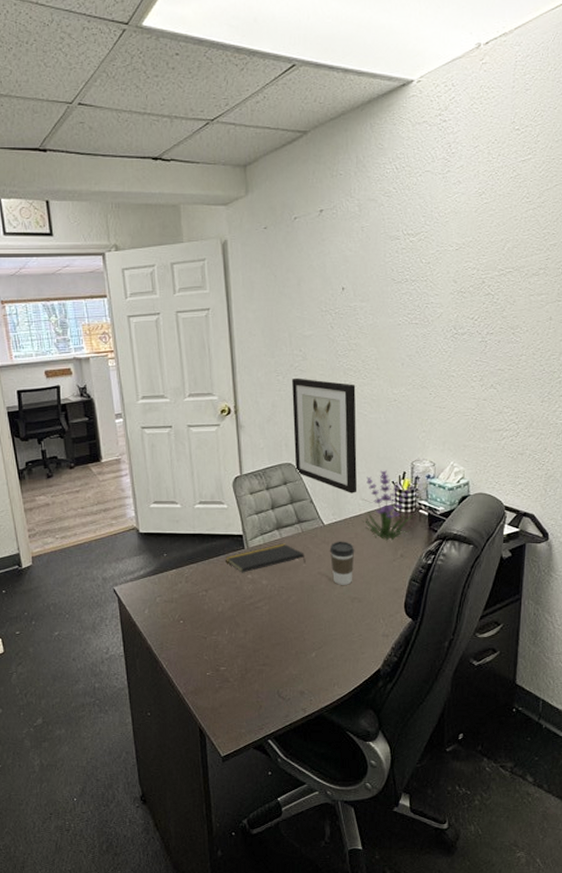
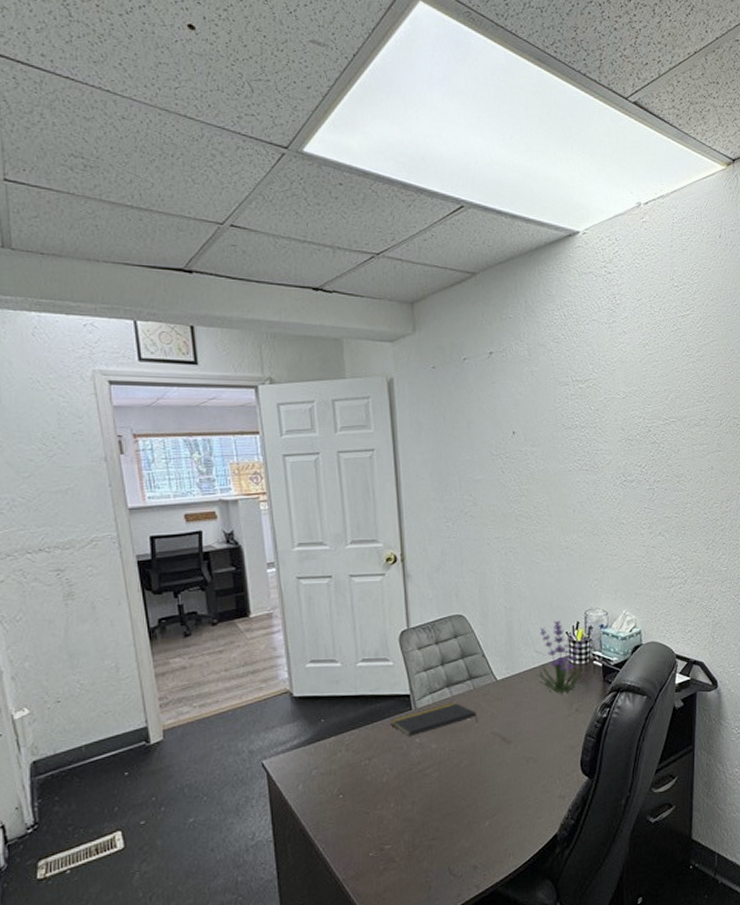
wall art: present [291,377,358,493] -> none [461,524,531,646]
coffee cup: present [329,541,355,585] -> none [503,697,529,745]

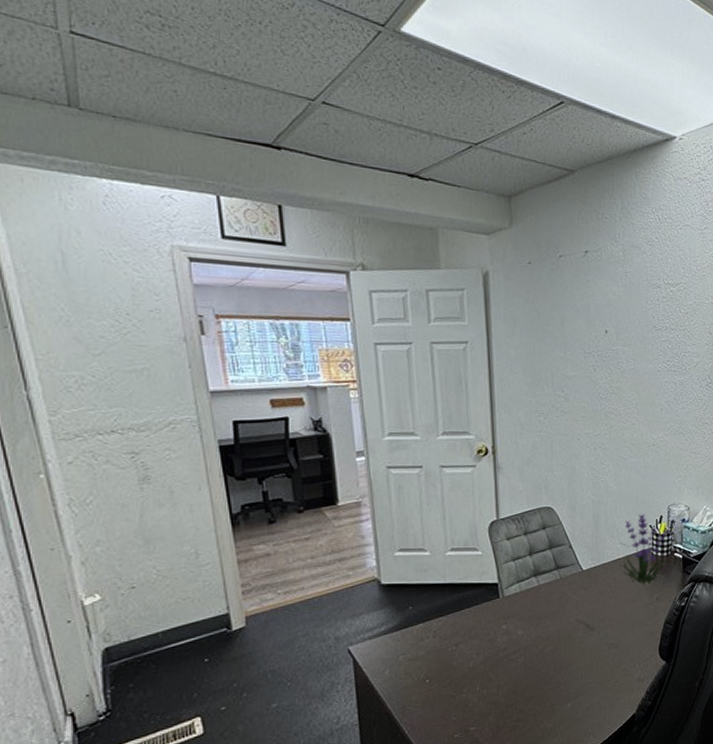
notepad: present [391,702,478,737] -> none [479,591,563,624]

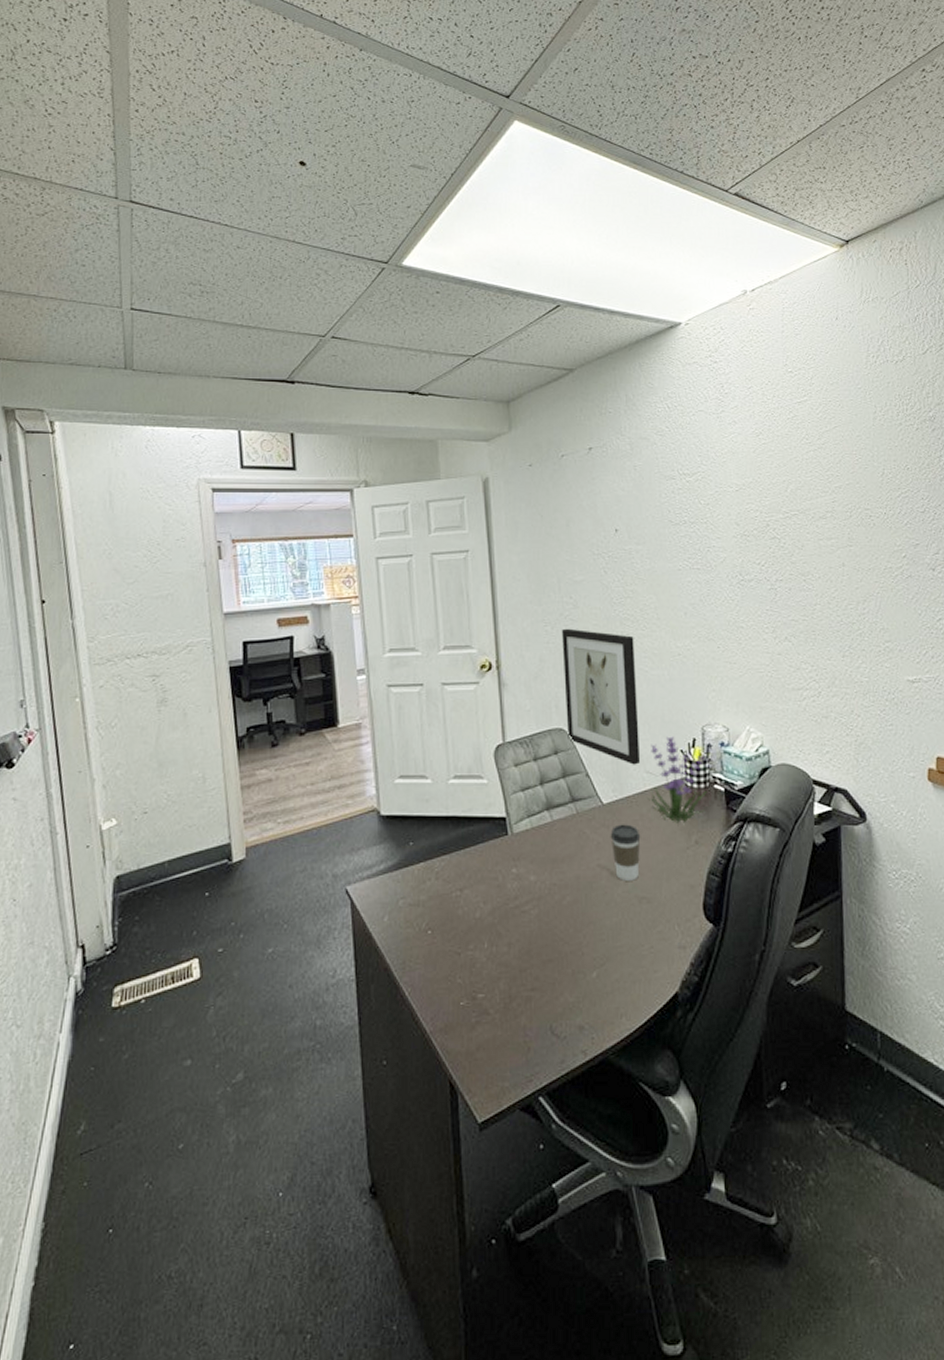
wall art: none [552,419,617,538] -> present [561,628,641,765]
coffee cup: none [587,586,613,631] -> present [610,824,641,881]

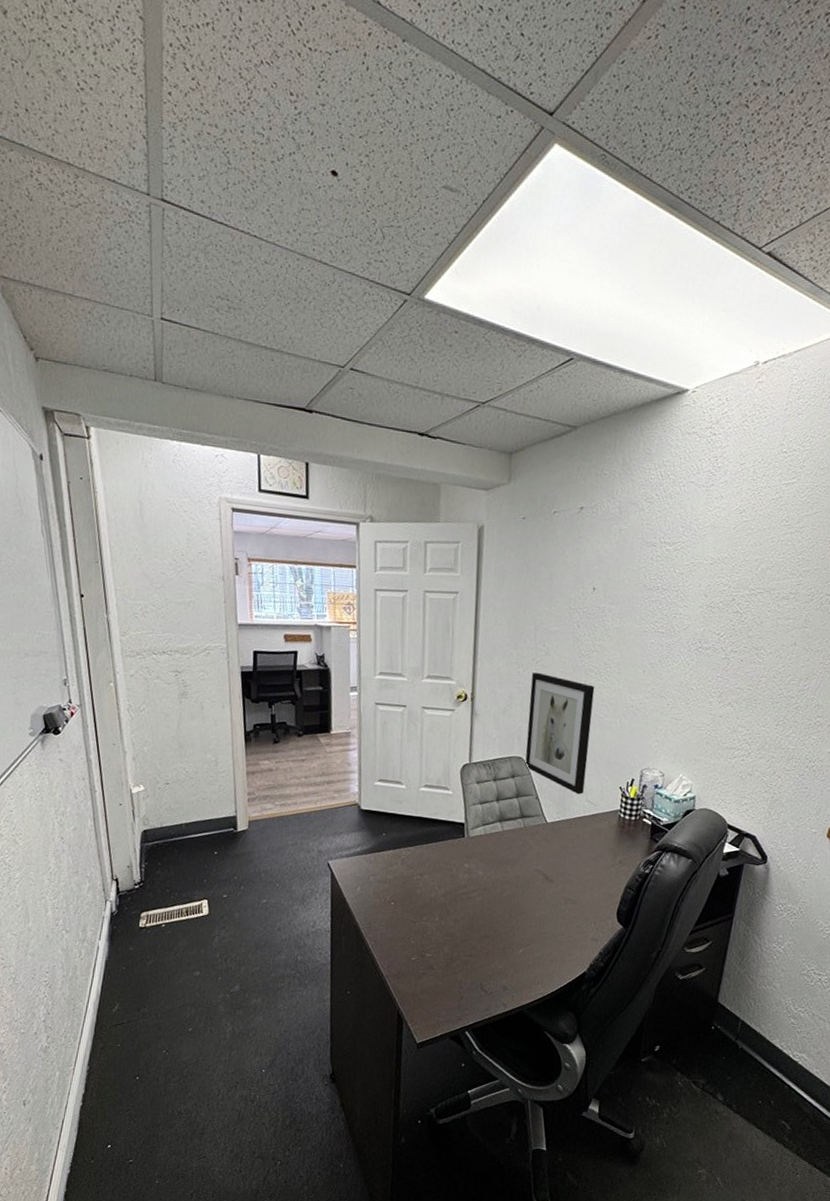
coffee cup: present [610,824,641,881] -> none [549,840,575,885]
plant: present [647,736,707,824] -> none [585,774,638,846]

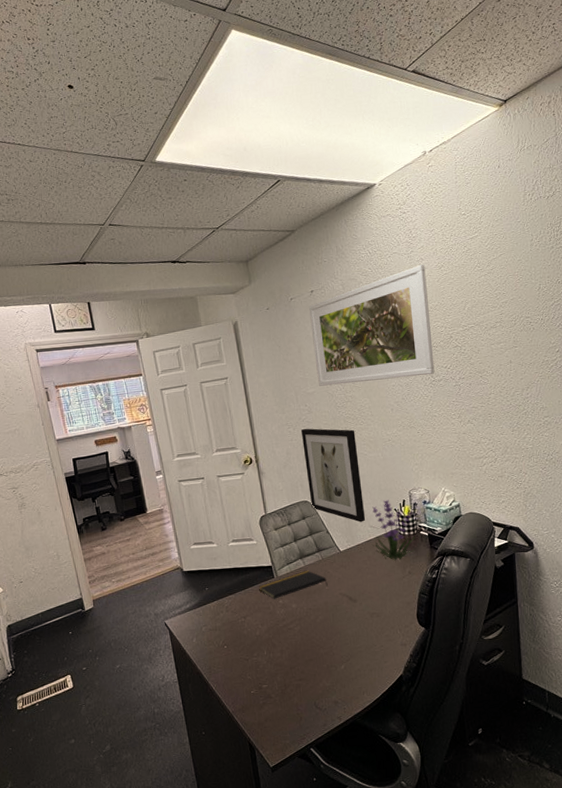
notepad: none [444,836,524,862] -> present [259,570,328,599]
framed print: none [565,503,724,639] -> present [309,264,435,386]
plant: none [585,774,638,846] -> present [372,500,416,561]

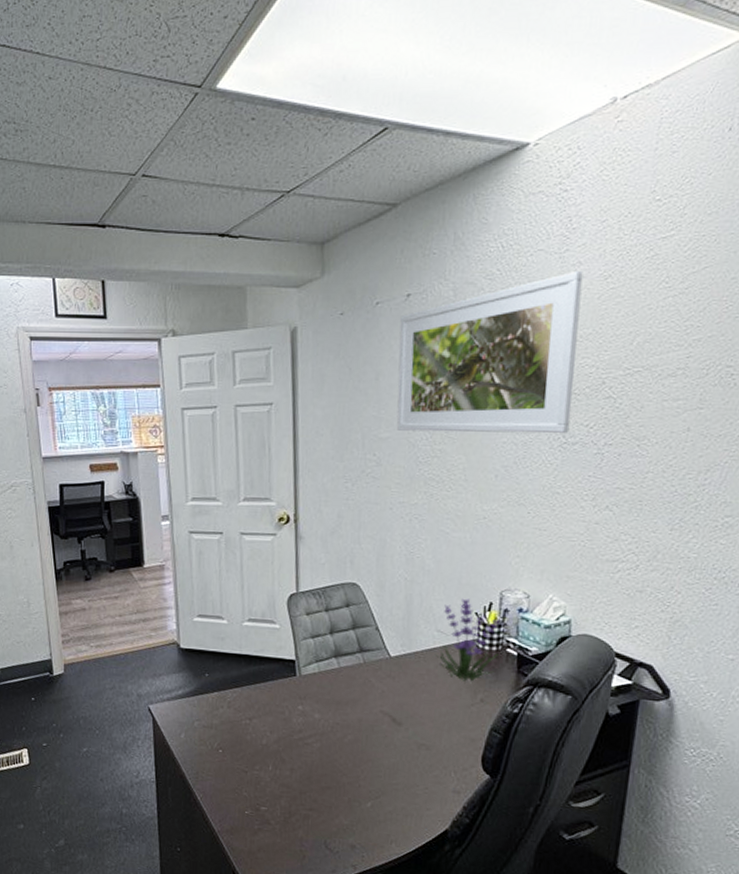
notepad: present [259,570,328,599] -> none [274,673,366,704]
wall art: present [300,428,366,522] -> none [360,485,438,623]

